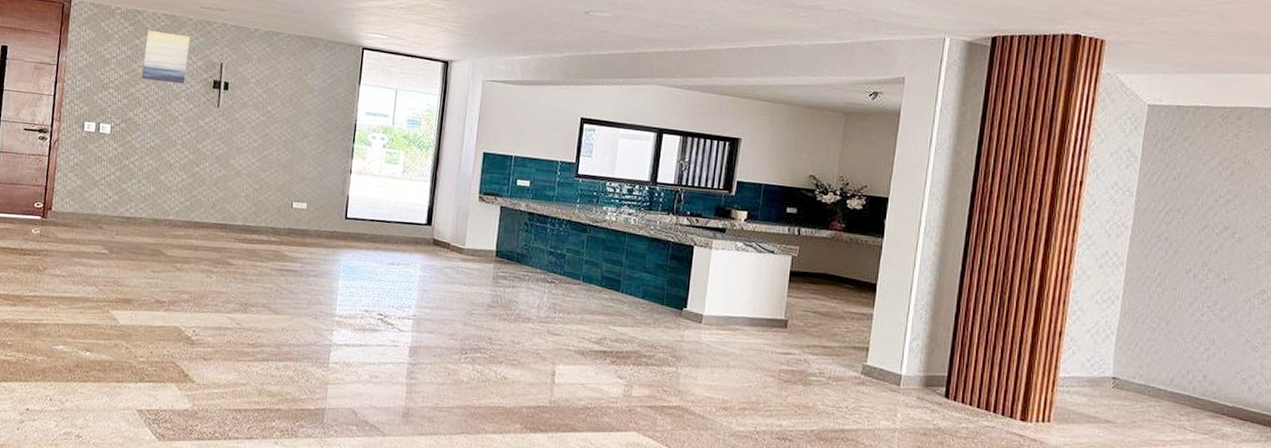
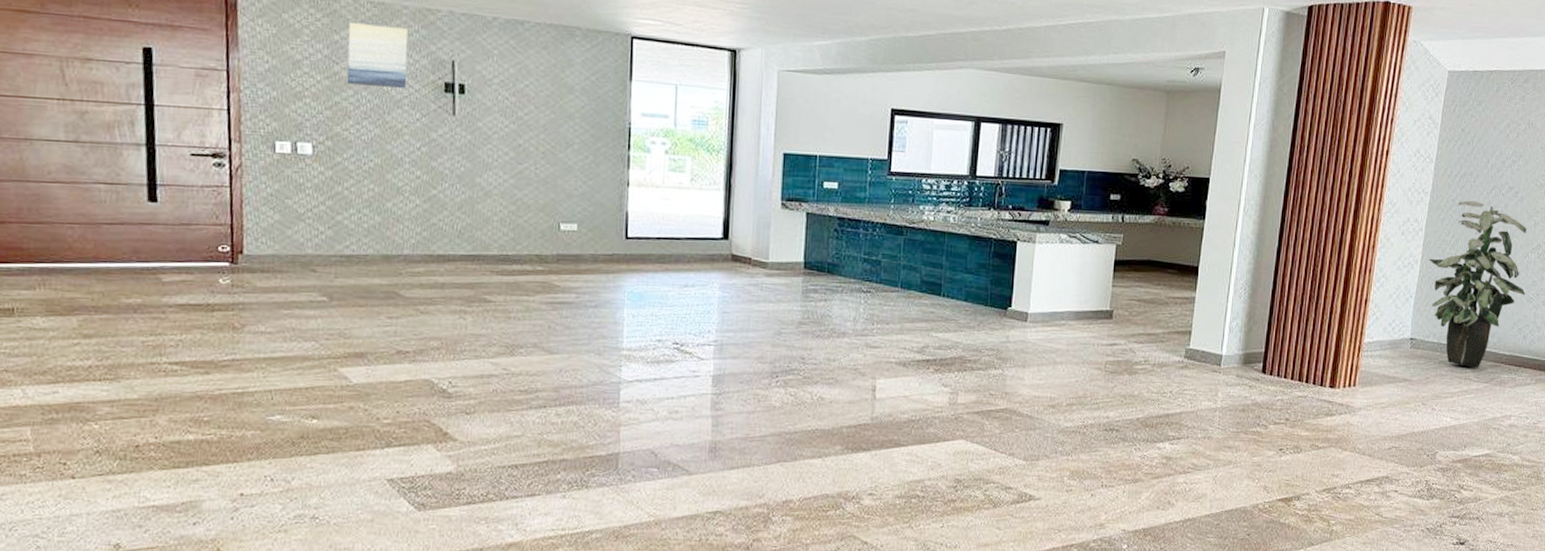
indoor plant: none [1132,237,1249,417] -> present [1429,200,1527,368]

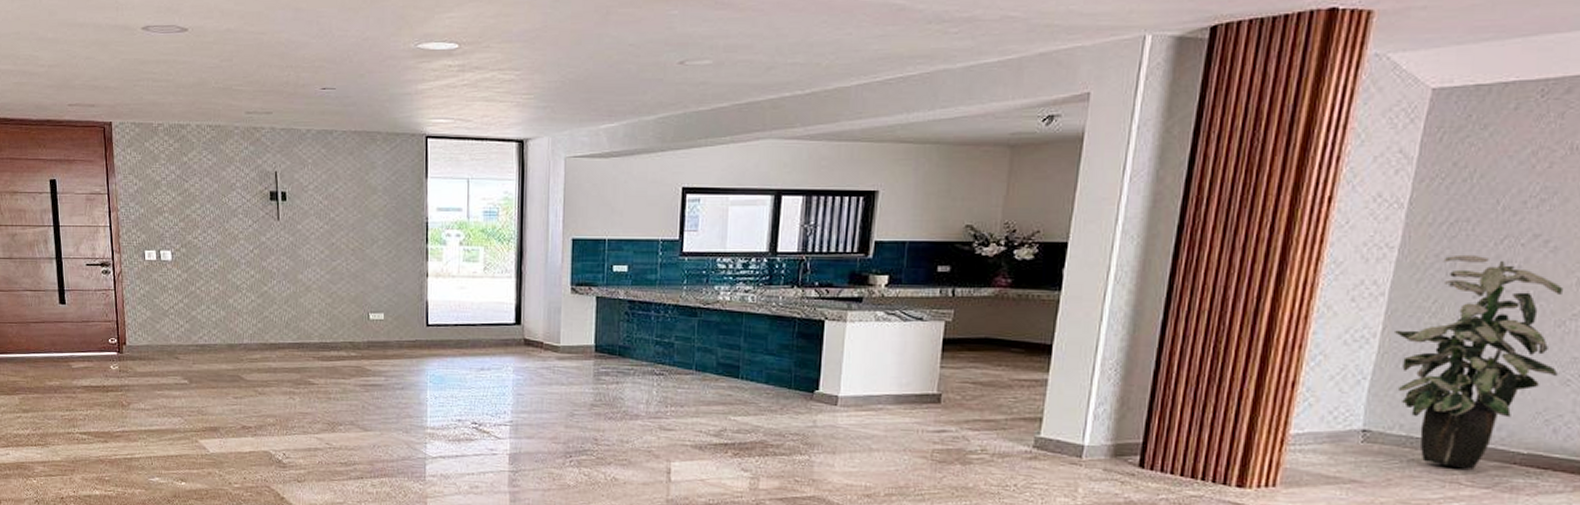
wall art: present [346,21,409,88] -> none [193,144,241,199]

